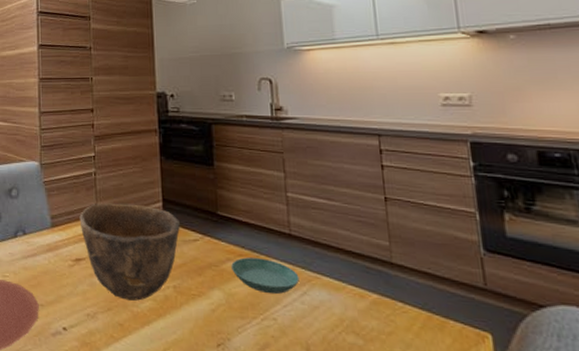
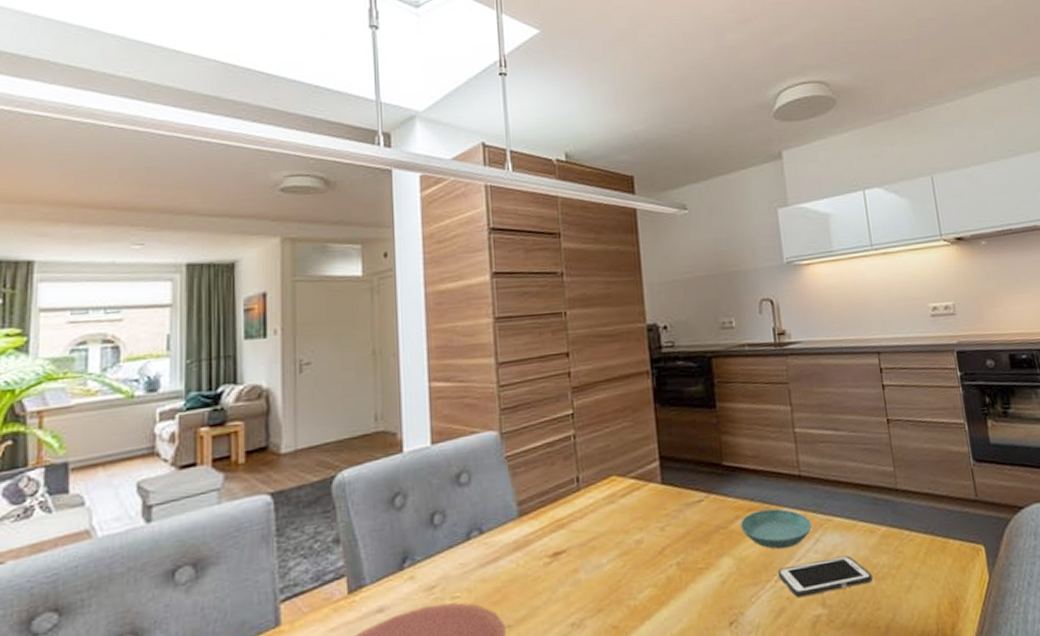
bowl: present [79,203,181,301] -> none [556,468,682,594]
cell phone: none [265,310,360,342] -> present [778,555,873,598]

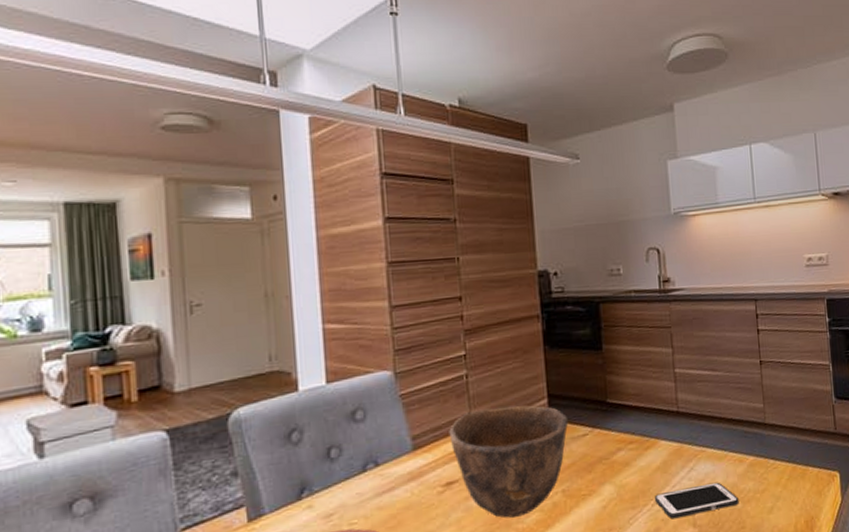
bowl: none [556,468,682,594] -> present [449,405,569,519]
saucer: present [740,508,812,549] -> none [622,441,687,477]

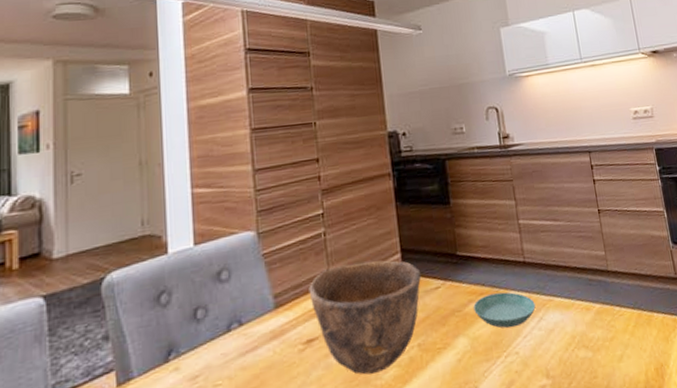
saucer: none [622,441,687,477] -> present [473,292,536,329]
cell phone: present [655,482,739,519] -> none [507,331,590,371]

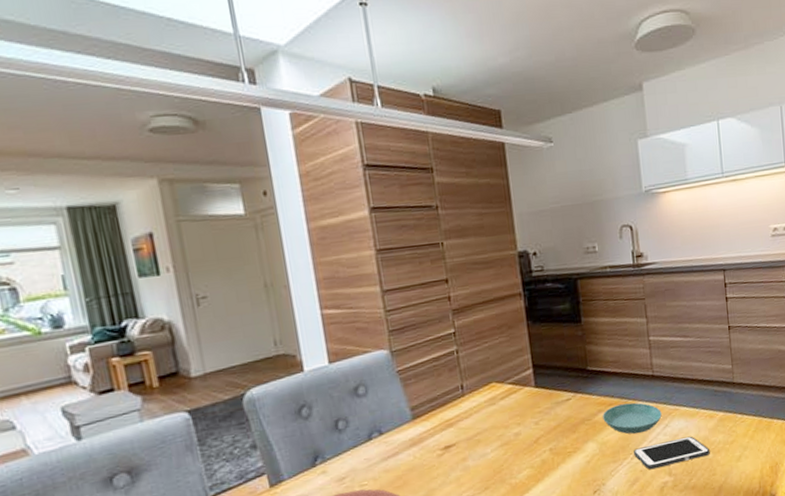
bowl: present [309,260,422,375] -> none [444,375,553,475]
cell phone: none [507,331,590,371] -> present [634,436,710,470]

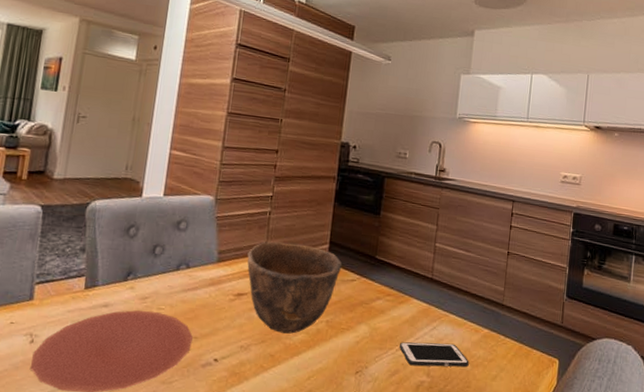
bowl: none [444,375,553,475] -> present [247,241,343,334]
saucer: present [603,402,662,434] -> none [379,297,433,329]

